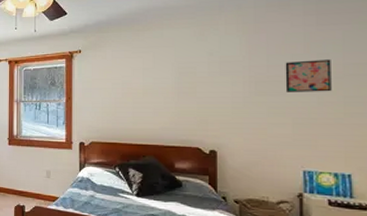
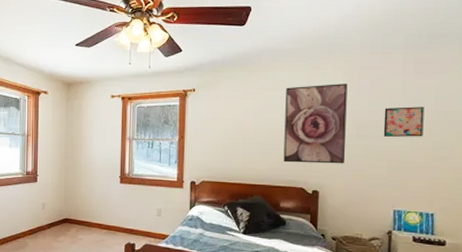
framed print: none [176,38,245,122] -> present [283,83,348,164]

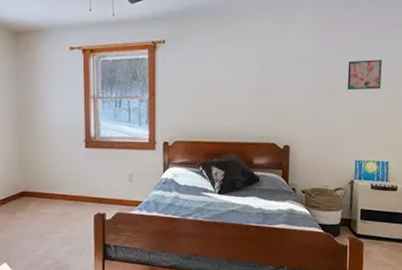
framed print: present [283,83,348,164] -> none [256,36,316,118]

